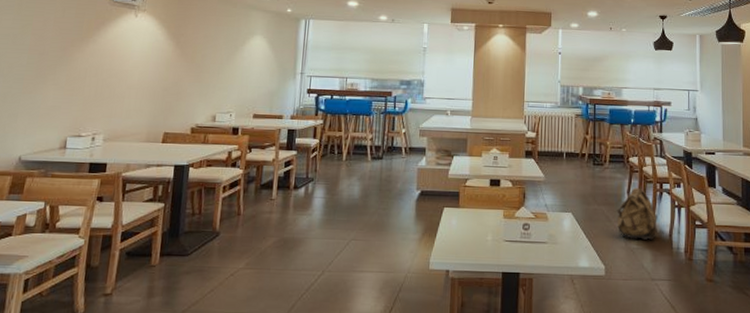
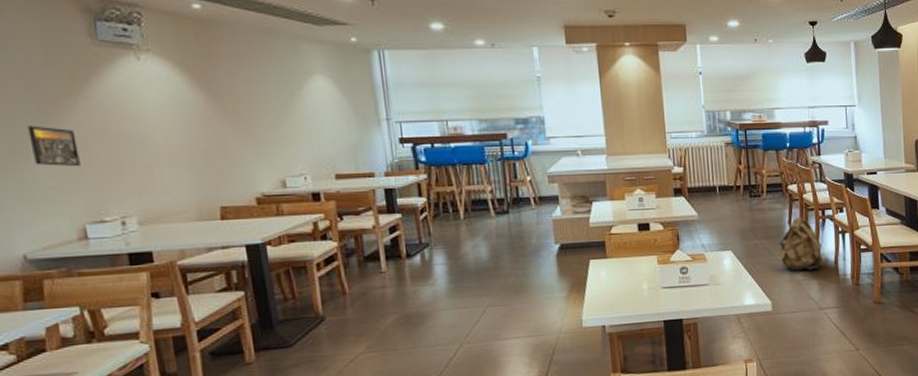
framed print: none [47,59,80,93] -> present [27,125,81,167]

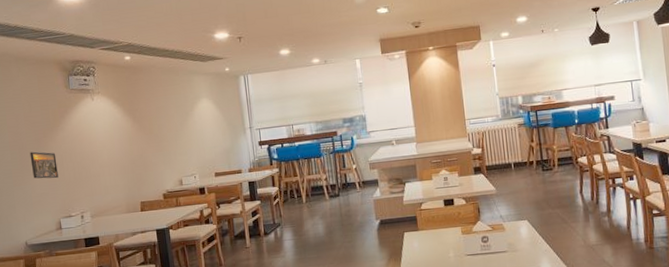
backpack: present [779,215,823,271] -> none [571,184,615,237]

